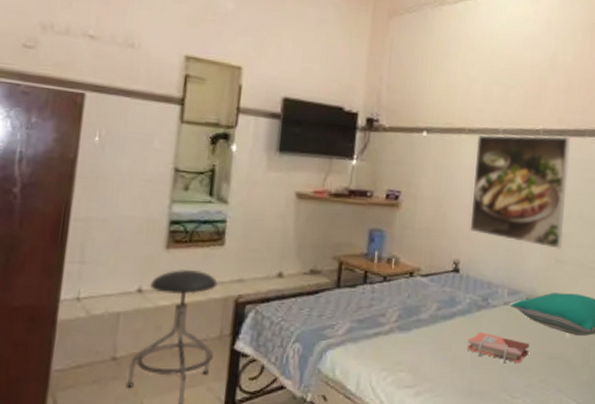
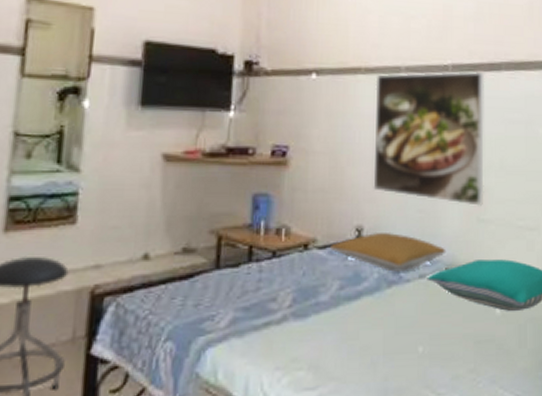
pillow: none [431,266,528,299] -> present [330,233,446,272]
phonebook: present [467,331,529,364] -> none [379,313,453,351]

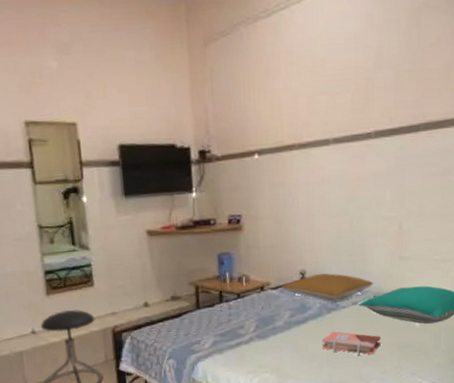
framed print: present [373,71,485,206] -> none [308,134,405,247]
phonebook: none [379,313,453,351] -> present [322,331,381,355]

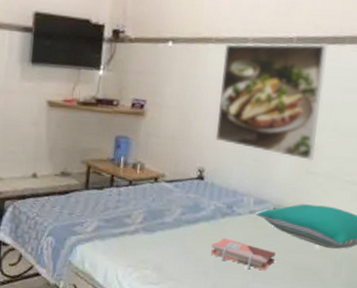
pillow: present [281,273,374,302] -> none [176,174,276,207]
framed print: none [308,134,405,247] -> present [215,43,328,161]

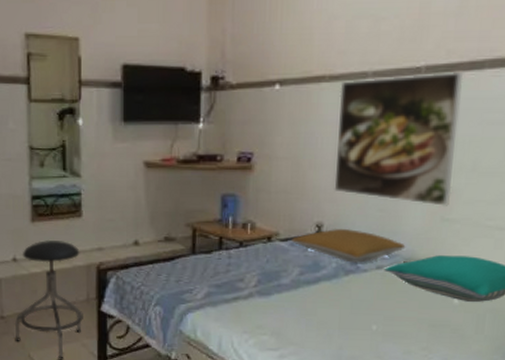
pillow: none [176,174,276,207] -> present [292,229,406,263]
phonebook: present [211,237,276,271] -> none [335,297,408,330]

